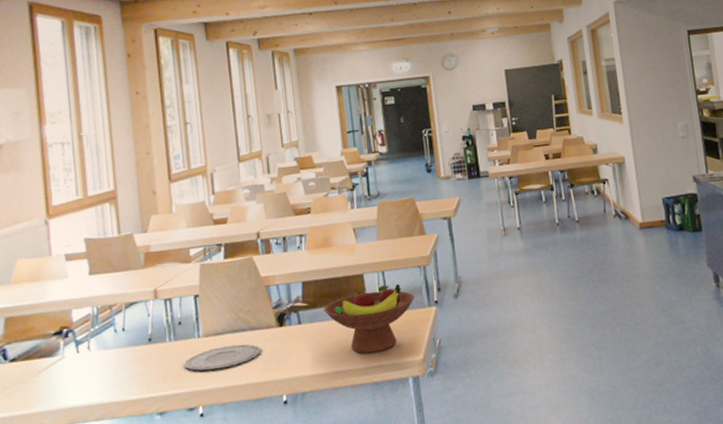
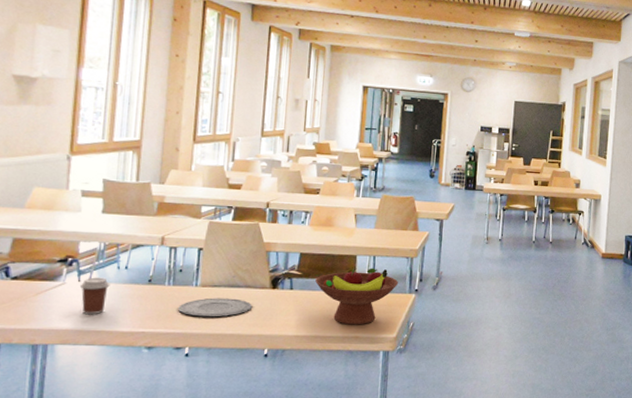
coffee cup: none [79,344,110,388] -> present [79,277,110,315]

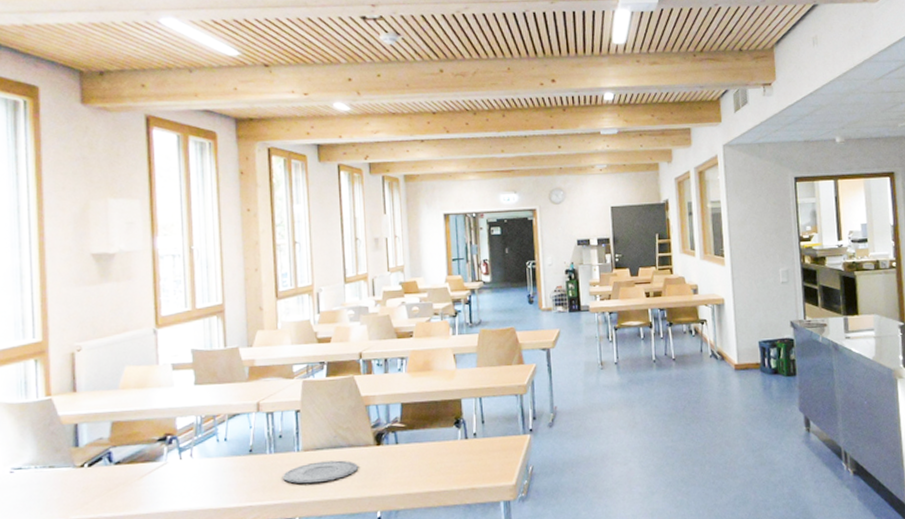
coffee cup: present [79,277,110,315] -> none [181,452,212,494]
fruit bowl: present [315,268,399,325] -> none [421,410,511,476]

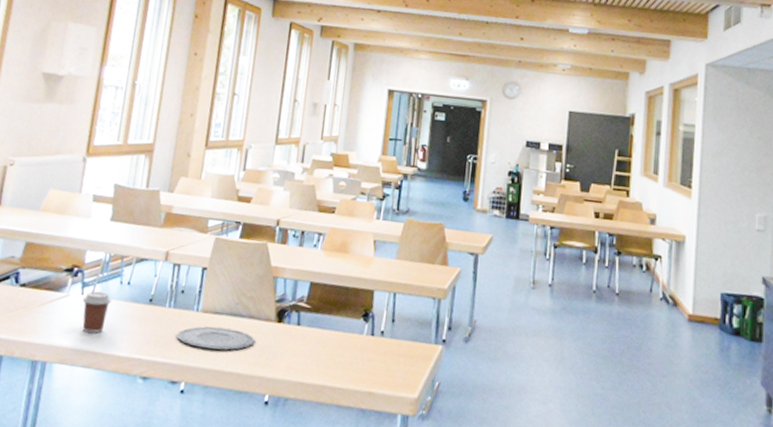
coffee cup: none [181,452,212,494] -> present [82,291,112,334]

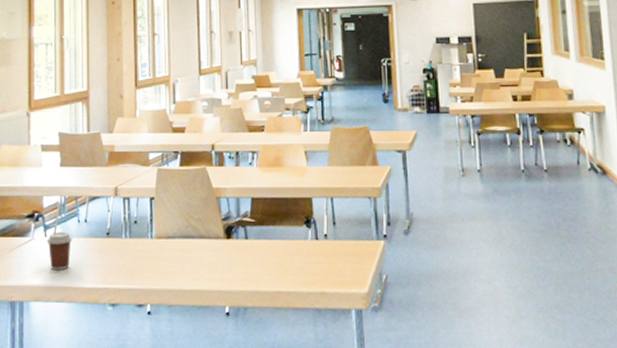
plate: present [177,326,256,351] -> none [137,250,209,272]

